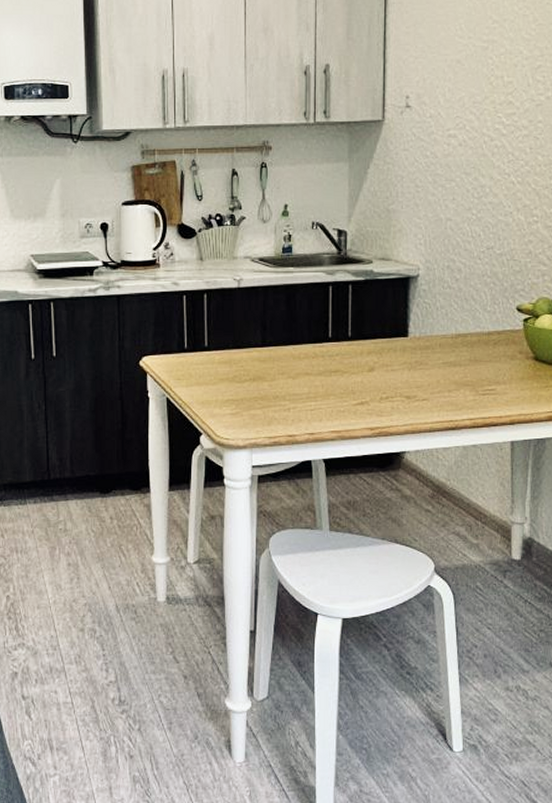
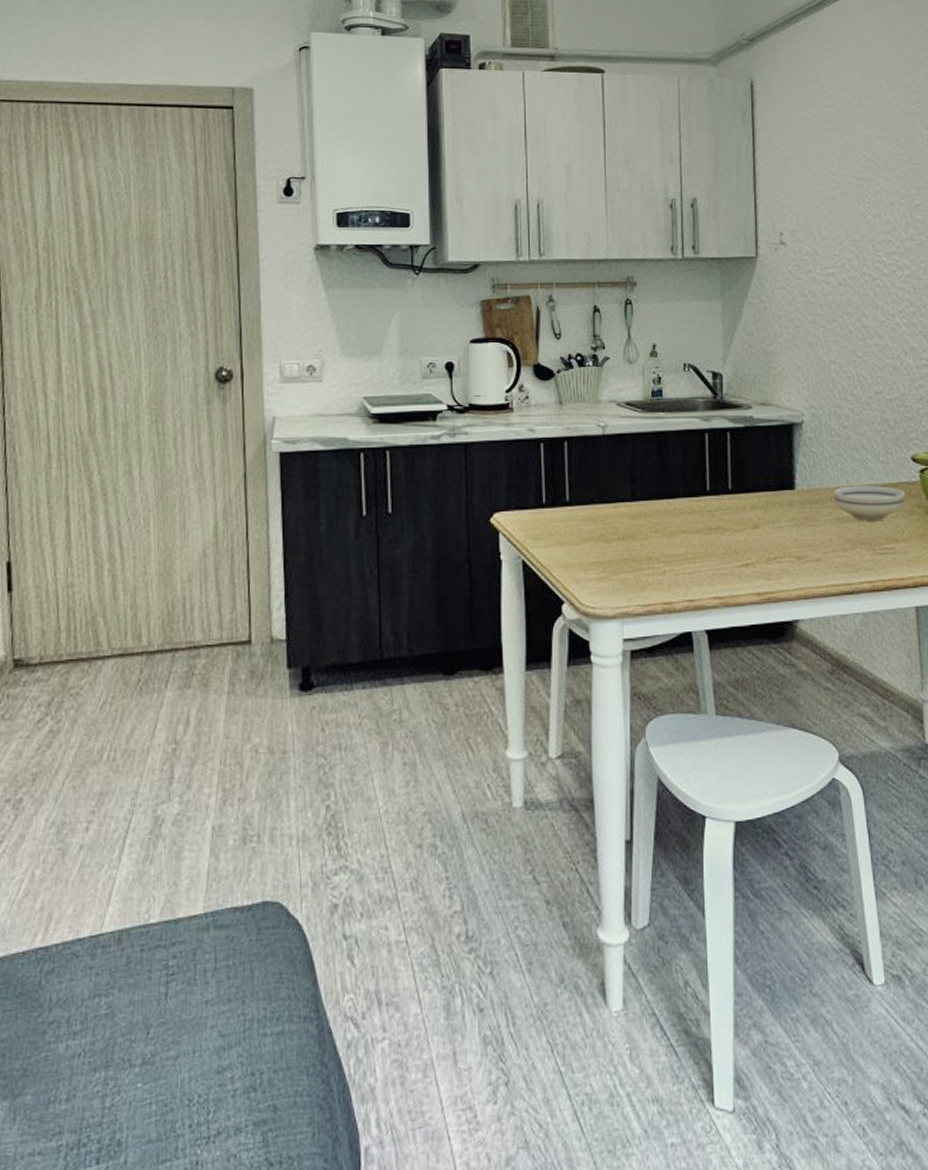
bowl: none [443,333,508,365] -> present [834,486,905,520]

